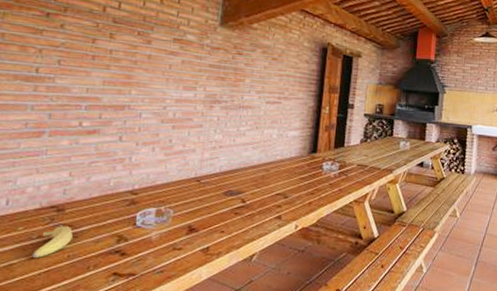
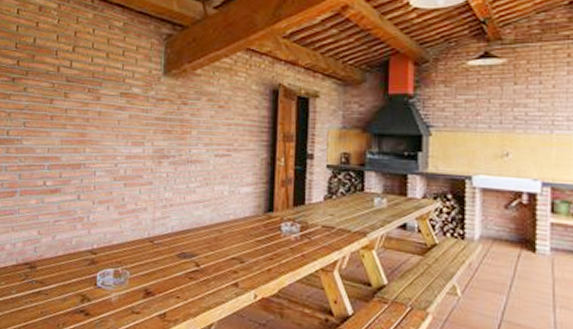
banana: present [32,226,73,258] -> none [13,282,44,312]

